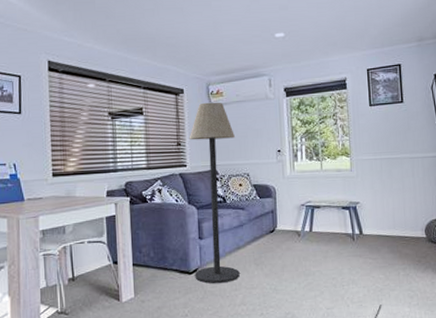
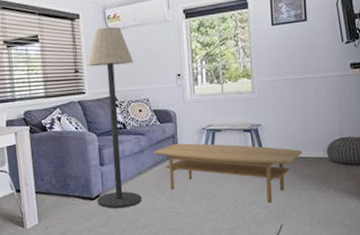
coffee table: none [253,219,400,283] -> present [154,143,302,203]

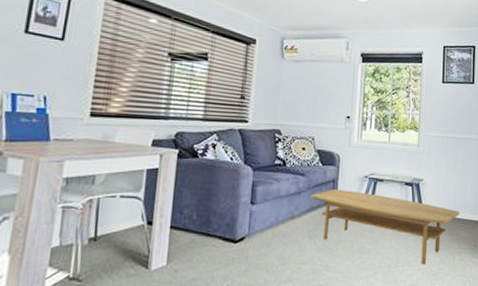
floor lamp: present [86,26,142,209] -> none [240,56,304,256]

